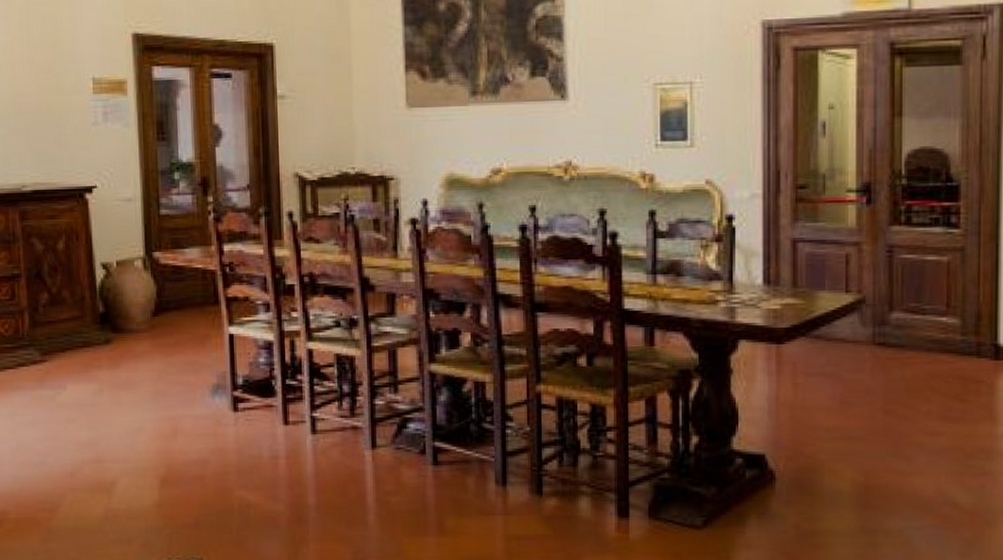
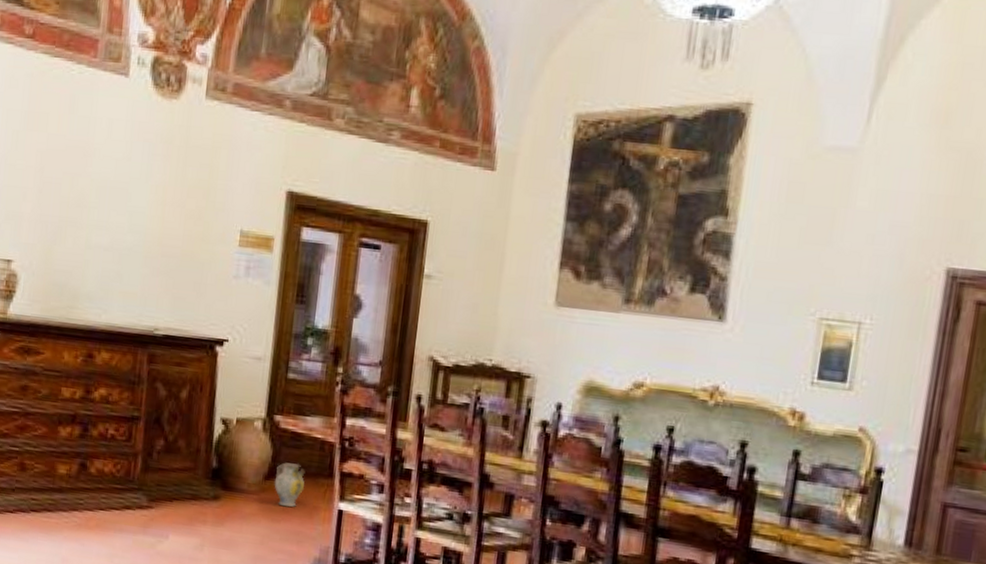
ceramic jug: none [162,295,193,340] -> present [274,462,306,508]

